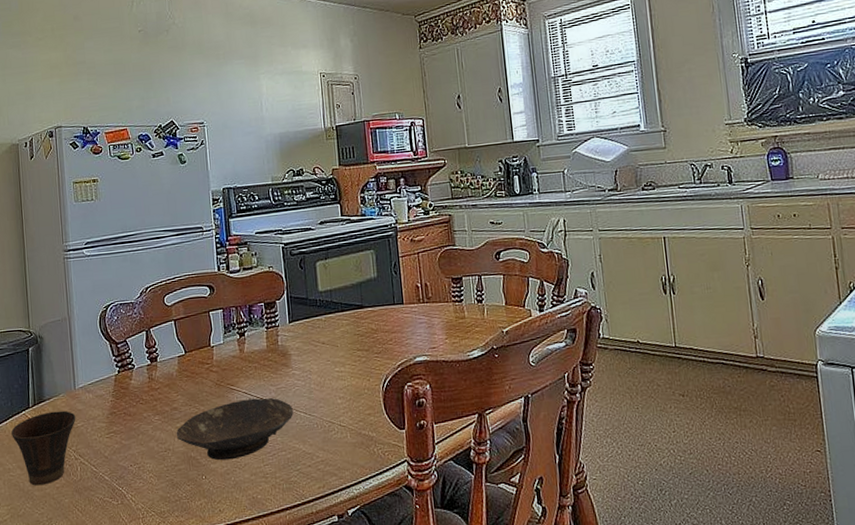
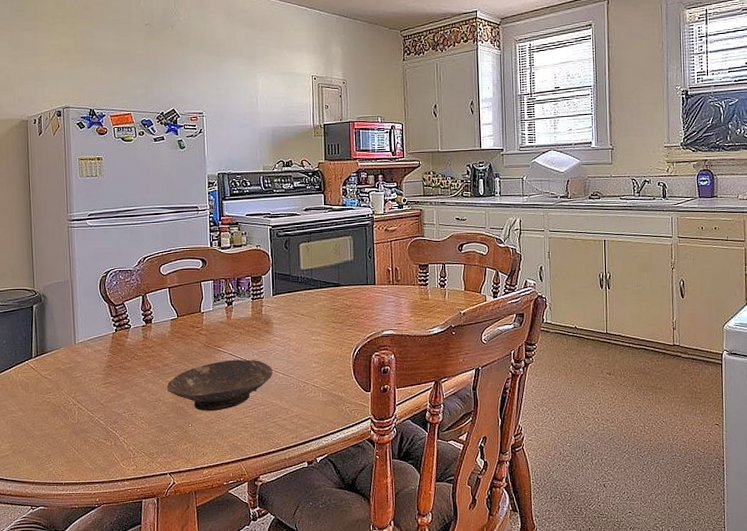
cup: present [11,410,76,486] -> none [15,362,75,427]

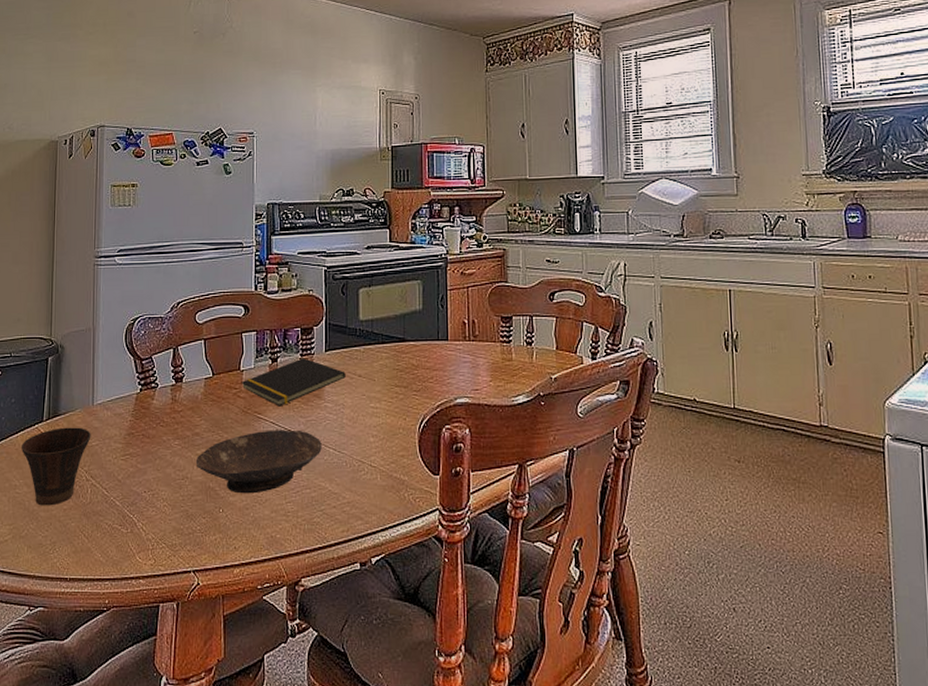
cup: none [15,362,75,427] -> present [22,427,91,506]
notepad: none [202,301,291,341] -> present [241,358,346,407]

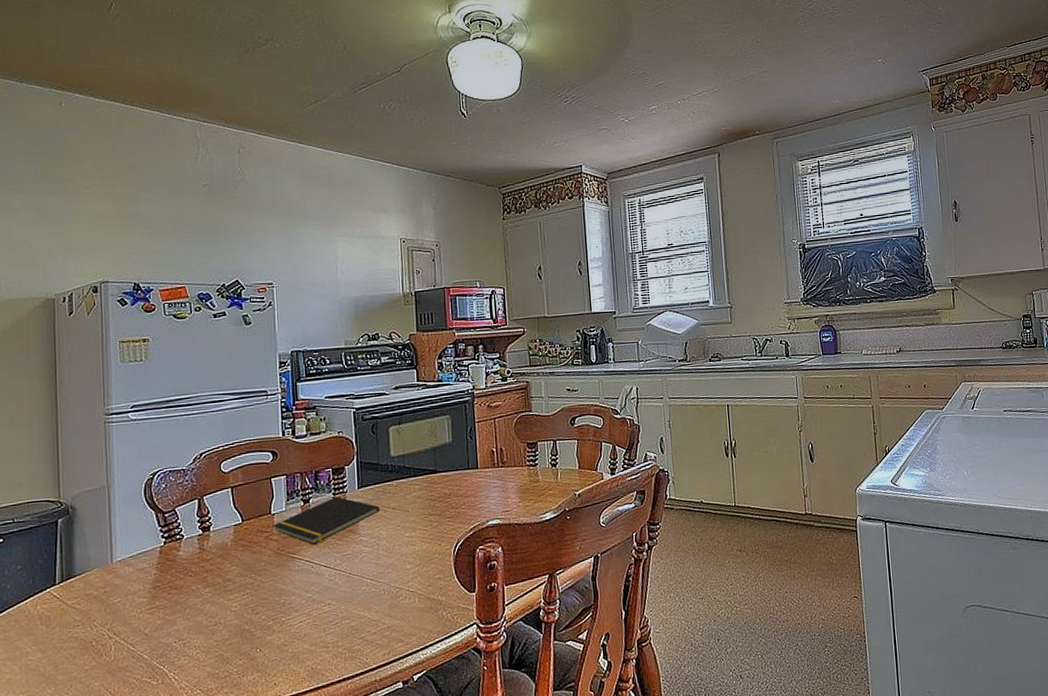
cup: present [22,427,91,506] -> none [32,586,112,670]
bowl: present [195,430,322,494] -> none [228,565,359,632]

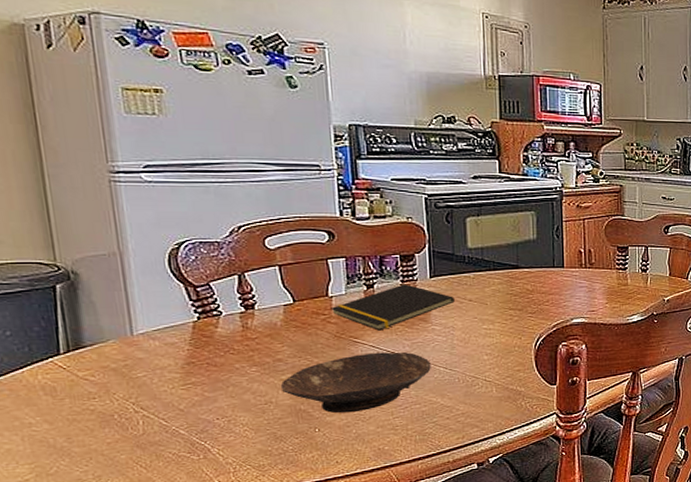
bowl: none [228,565,359,632] -> present [280,352,431,414]

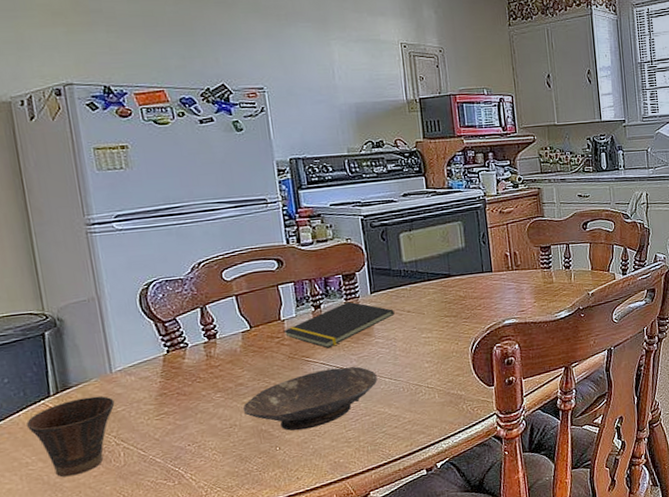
cup: none [31,359,135,442] -> present [26,396,115,477]

